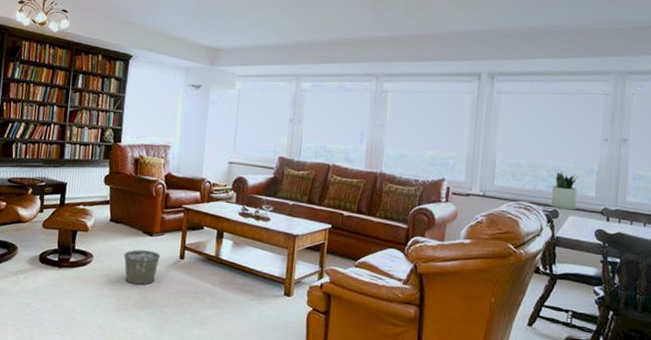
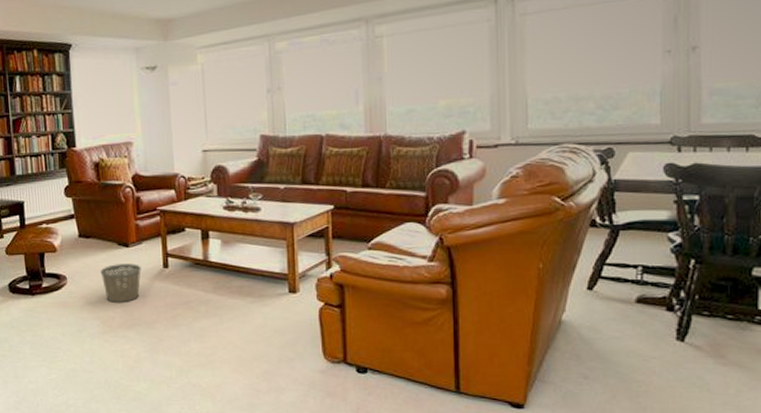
planter: present [549,171,579,210] -> none [600,100,639,146]

